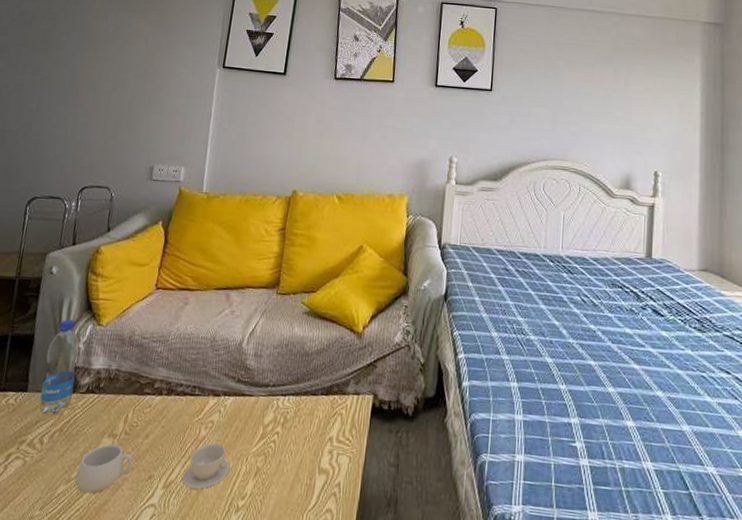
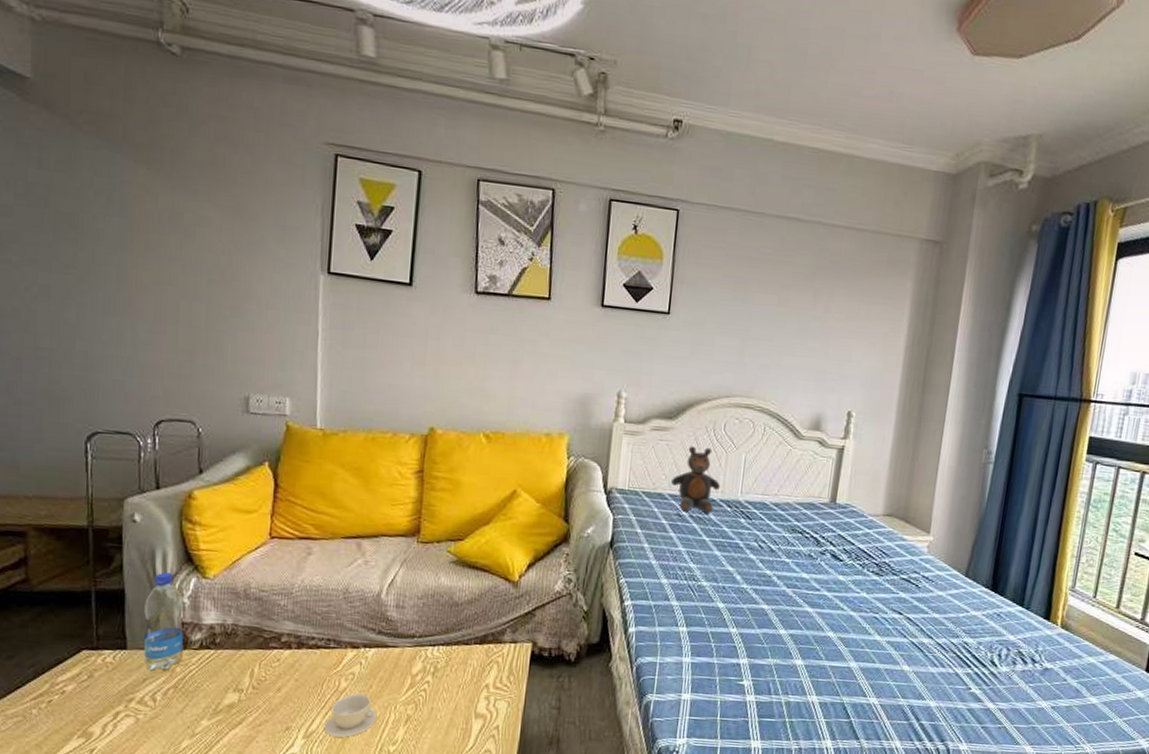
mug: present [75,443,133,494] -> none [201,698,266,747]
teddy bear: none [497,204,542,269] -> present [670,445,720,514]

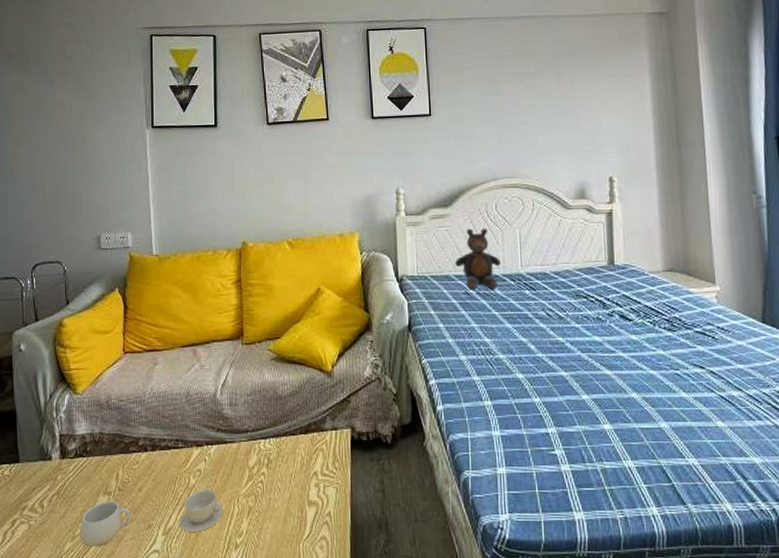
bottle: present [144,572,183,671] -> none [31,391,62,480]
mug: none [201,698,266,747] -> present [80,500,131,547]

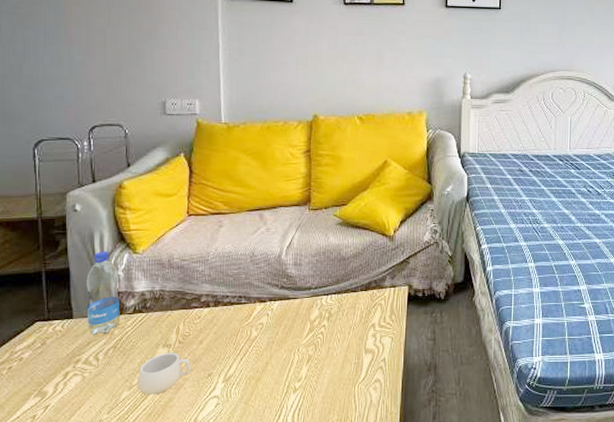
bottle: none [31,391,62,480] -> present [86,251,119,335]
teacup: present [179,489,223,532] -> none [239,340,284,379]
teddy bear: present [454,228,501,290] -> none [511,113,552,168]

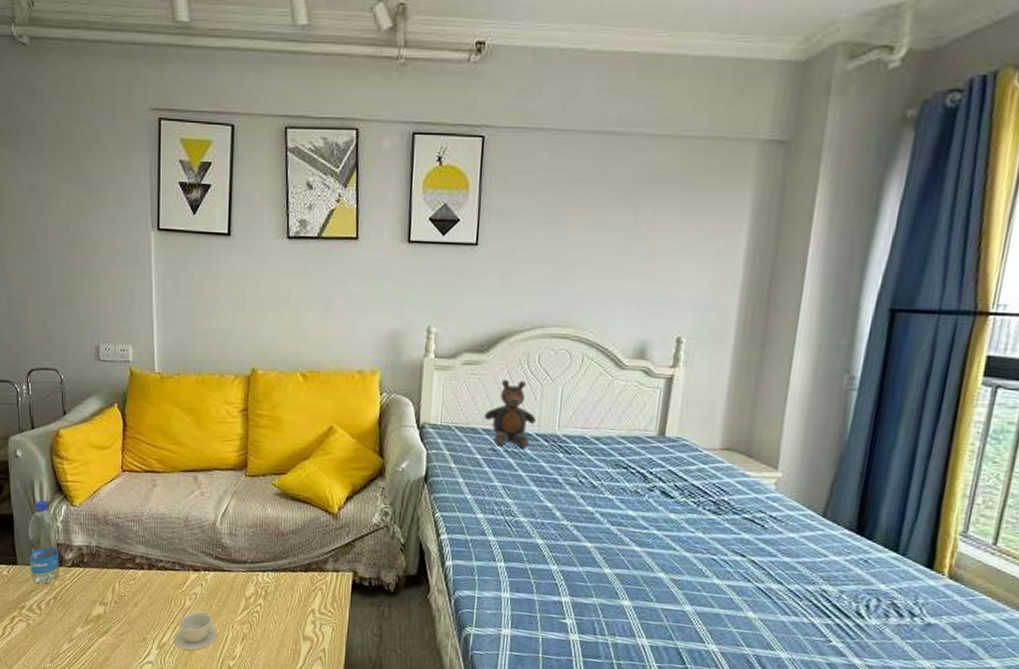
mug: present [138,352,191,395] -> none [77,610,127,651]
teacup: none [239,340,284,379] -> present [173,612,218,651]
teddy bear: none [511,113,552,168] -> present [483,379,536,449]

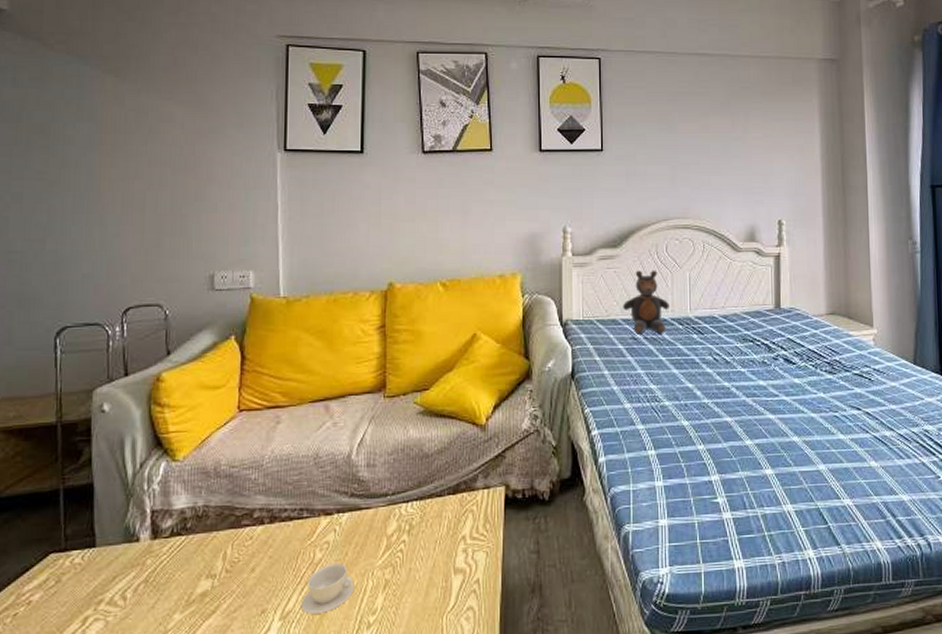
bottle: present [28,500,59,584] -> none [113,459,154,567]

